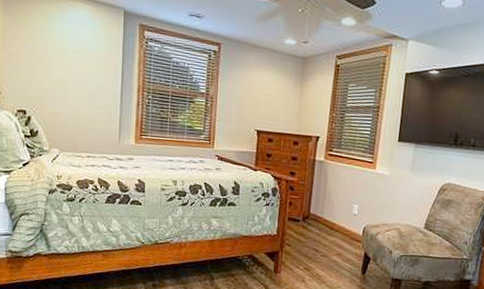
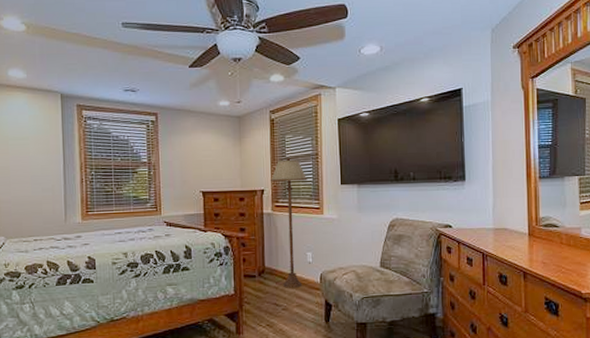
floor lamp: none [325,106,365,237] -> present [270,157,308,288]

